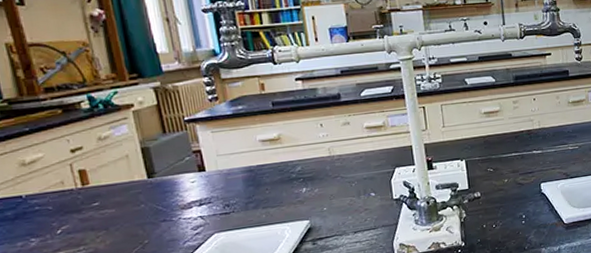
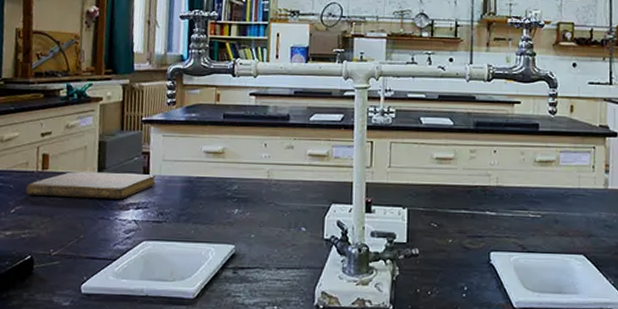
notebook: none [67,170,214,213] -> present [25,171,156,200]

